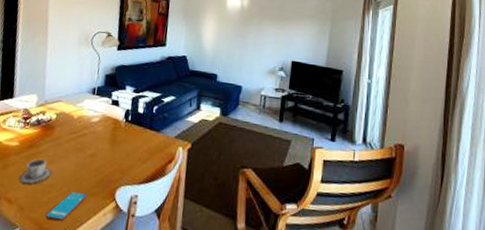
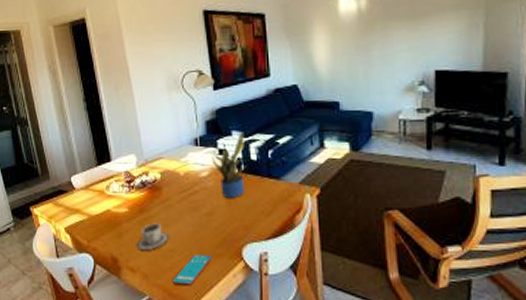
potted plant: none [104,88,136,144] -> present [211,132,247,198]

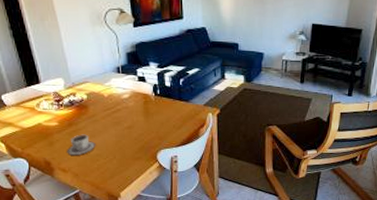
smartphone: present [172,253,213,287] -> none [99,157,133,182]
potted plant: present [211,132,247,198] -> none [132,64,162,115]

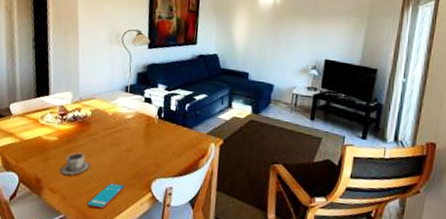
smartphone: none [99,157,133,182] -> present [86,182,125,210]

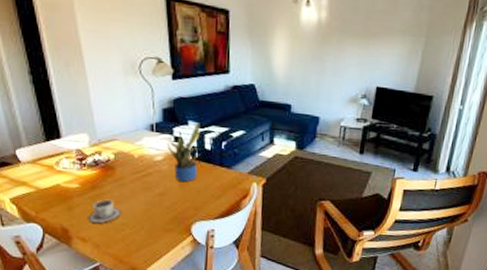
smartphone: present [86,182,125,210] -> none [123,228,163,256]
potted plant: none [137,86,168,139] -> present [166,123,201,182]

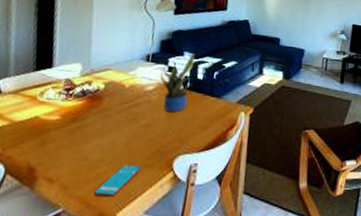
cup: present [88,199,122,224] -> none [61,132,101,161]
smartphone: none [123,228,163,256] -> present [93,164,143,197]

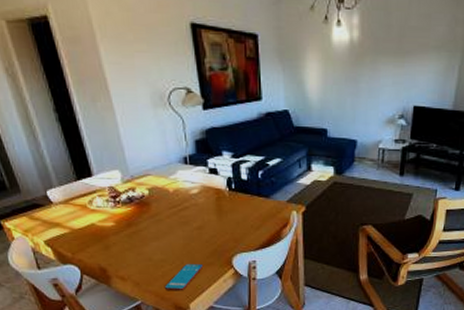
potted plant: present [160,54,195,112] -> none [201,153,237,214]

